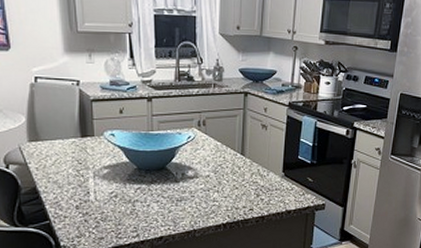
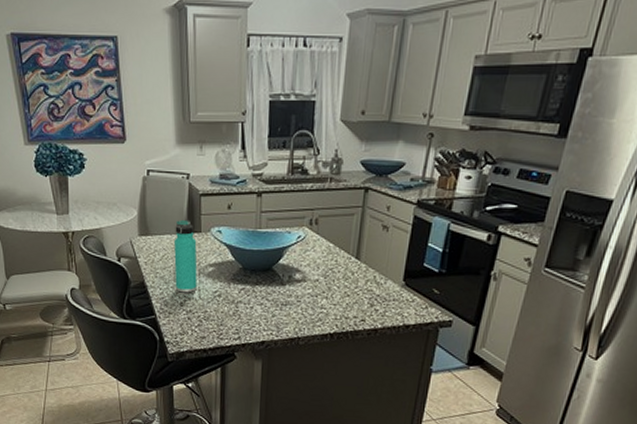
thermos bottle: none [67,124,92,196] -> present [174,219,198,293]

